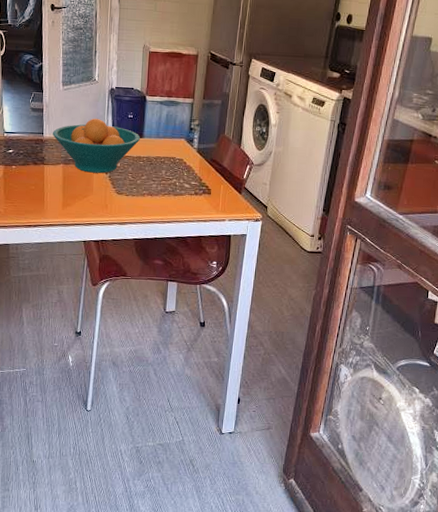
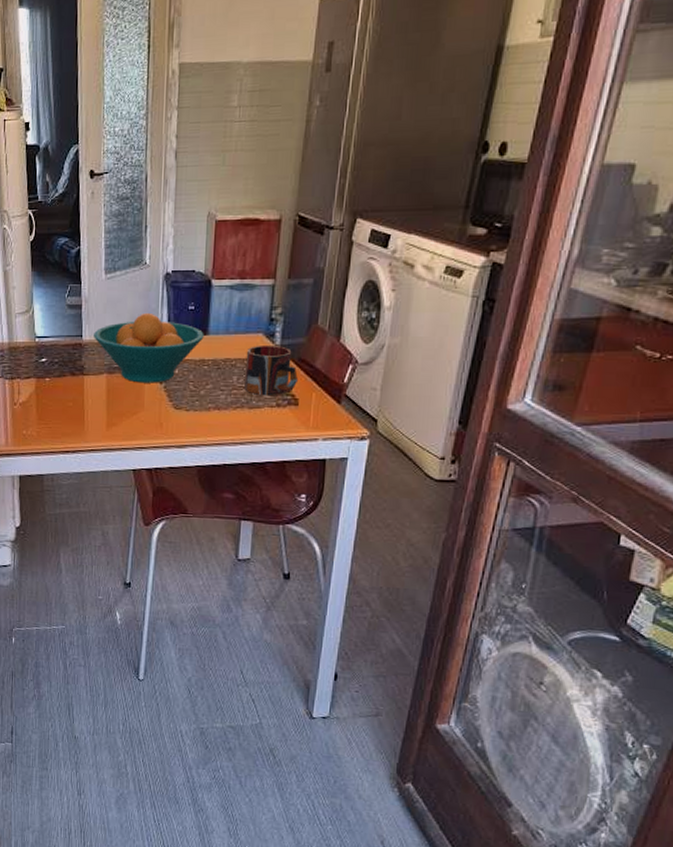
mug: none [171,147,210,187] -> present [244,344,298,396]

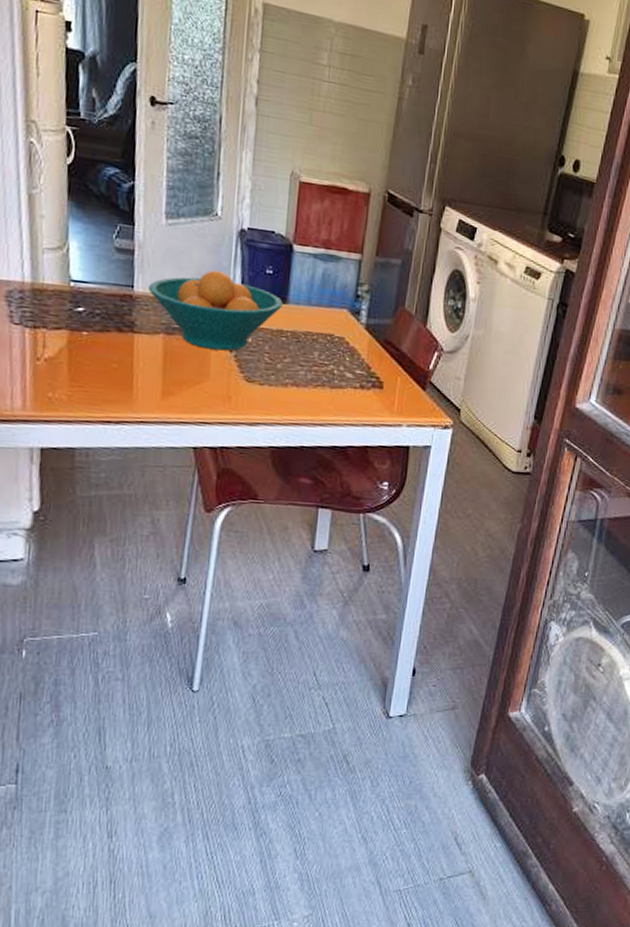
mug: present [244,344,298,396] -> none [326,321,383,377]

